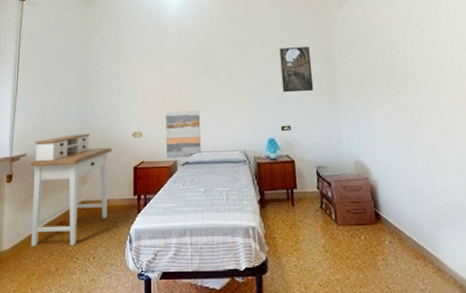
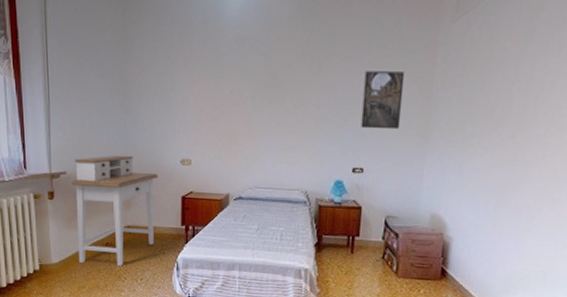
wall art: present [166,110,202,158] -> none [218,139,259,192]

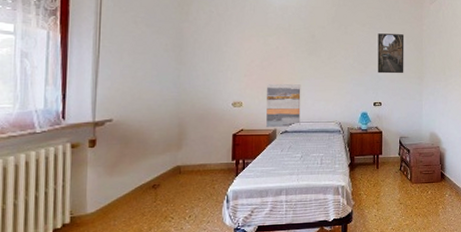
desk: present [71,155,159,266] -> none [117,101,211,208]
wall art: none [218,139,259,192] -> present [266,84,301,127]

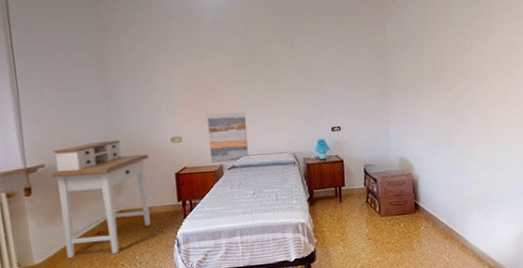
desk: none [117,101,211,208] -> present [51,140,151,258]
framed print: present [377,33,404,74] -> none [331,43,366,93]

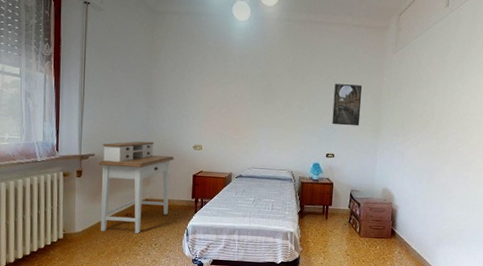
wall art: present [207,112,249,163] -> none [223,130,256,172]
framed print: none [331,43,366,93] -> present [332,84,363,126]

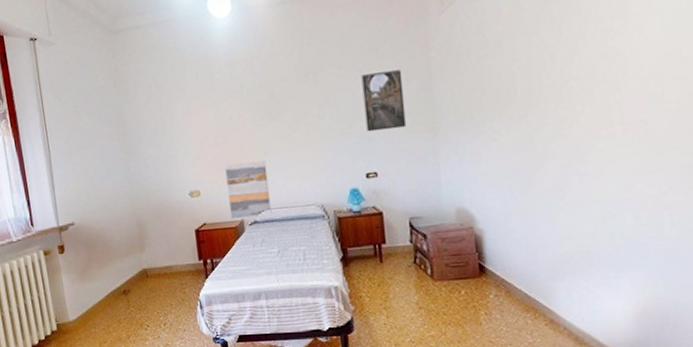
desk: present [98,141,175,233] -> none [81,196,173,316]
wall art: none [223,130,256,172] -> present [225,160,272,218]

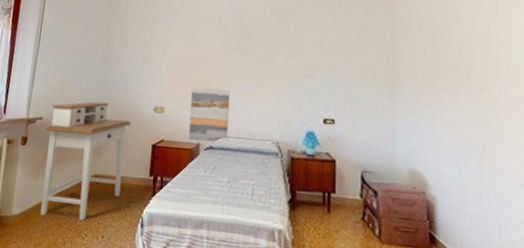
desk: none [81,196,173,316] -> present [40,101,132,221]
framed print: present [361,69,407,132] -> none [329,27,367,82]

